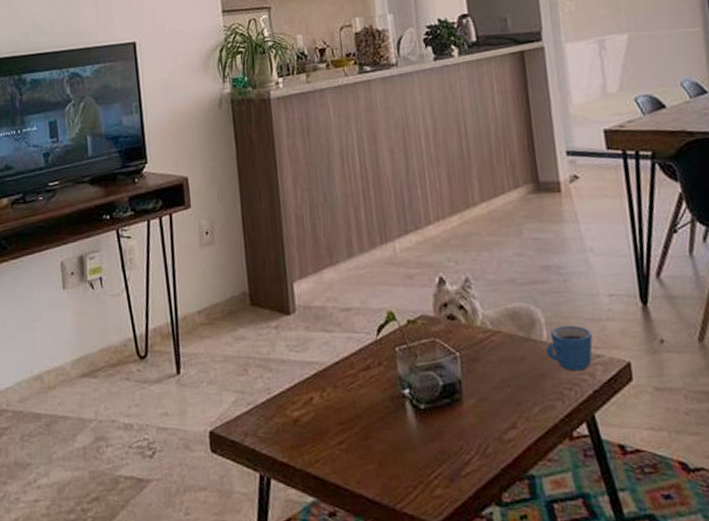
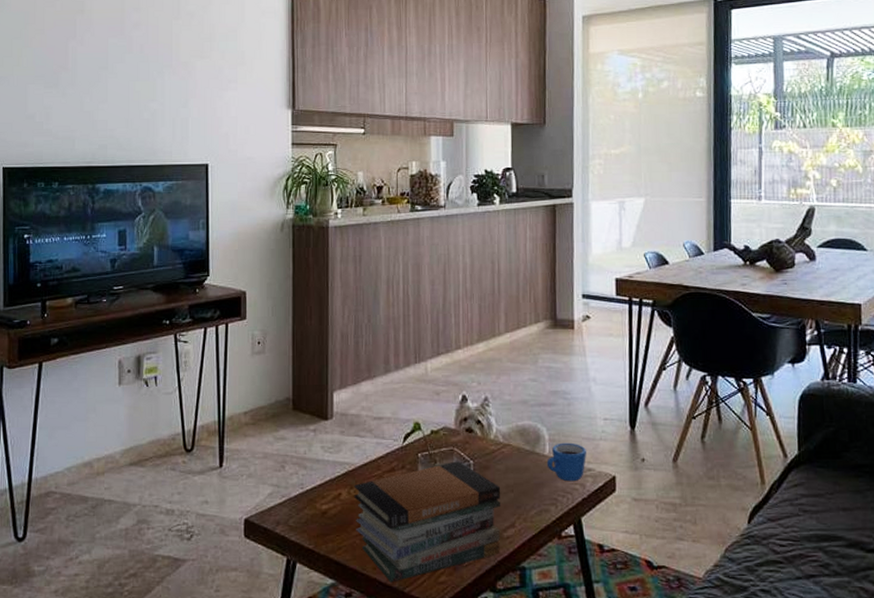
book stack: none [326,354,503,498] -> present [353,461,501,582]

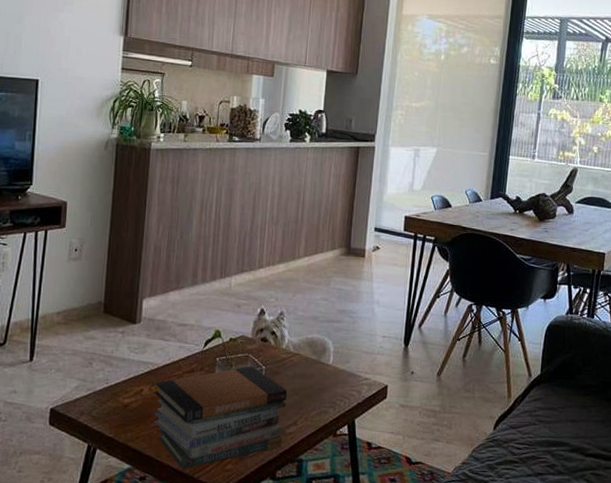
mug: present [546,442,586,482] -> none [329,355,365,389]

